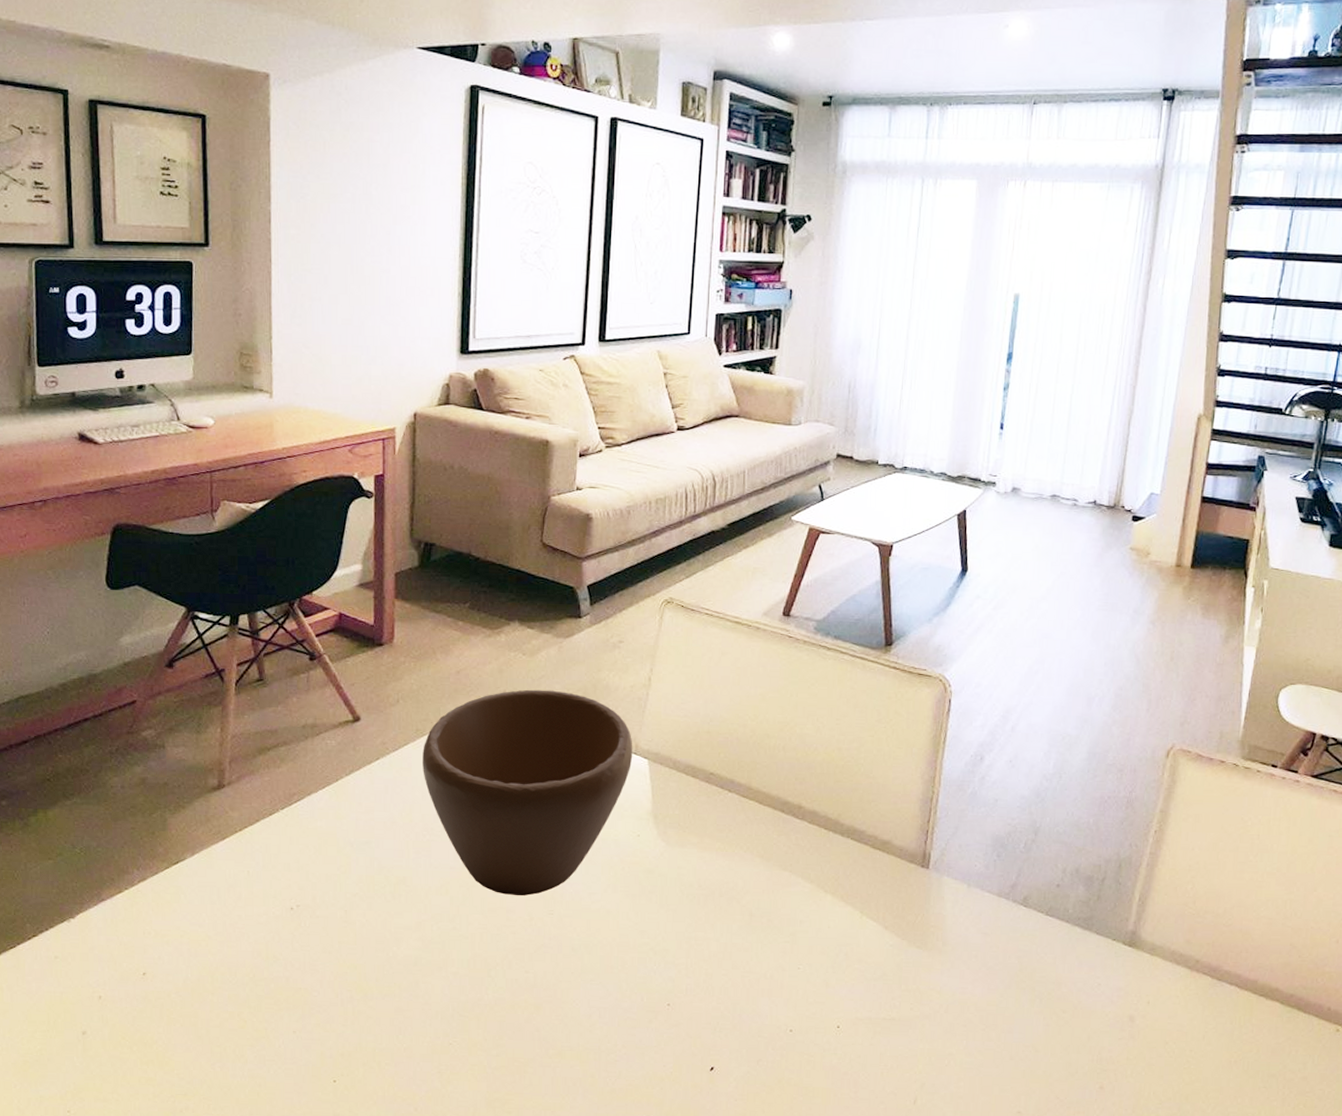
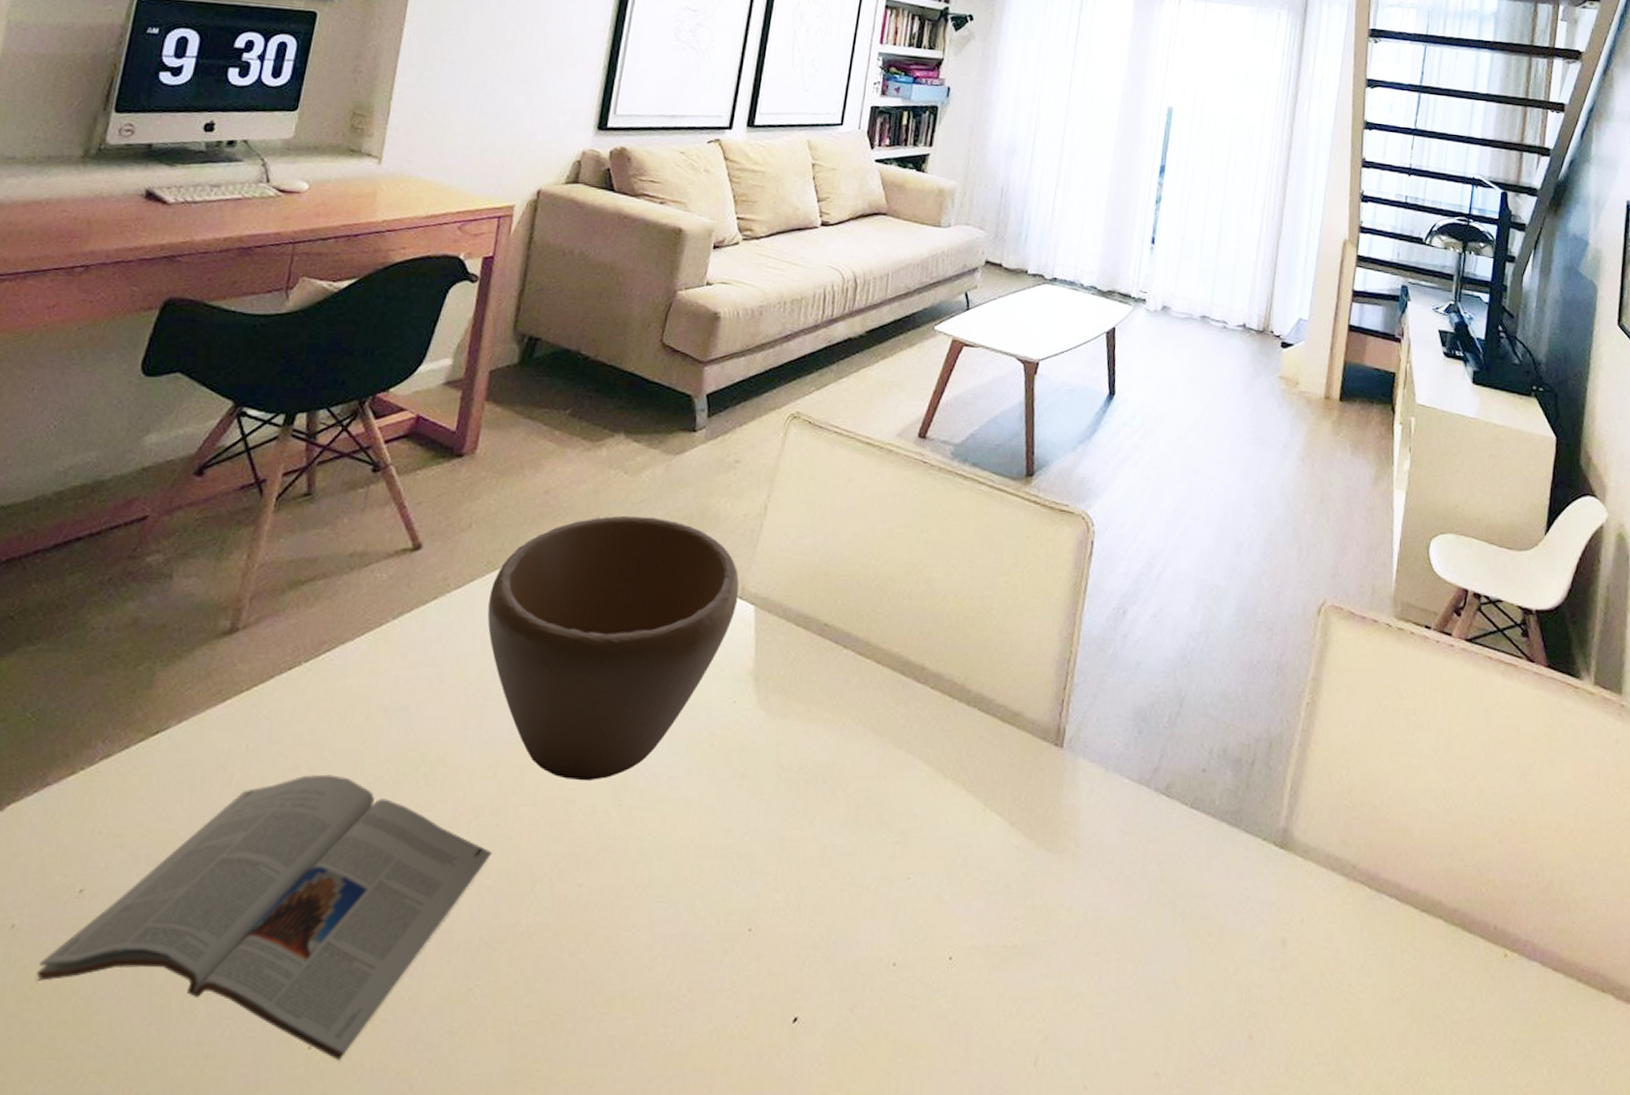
magazine: none [124,892,453,1090] -> present [36,774,492,1060]

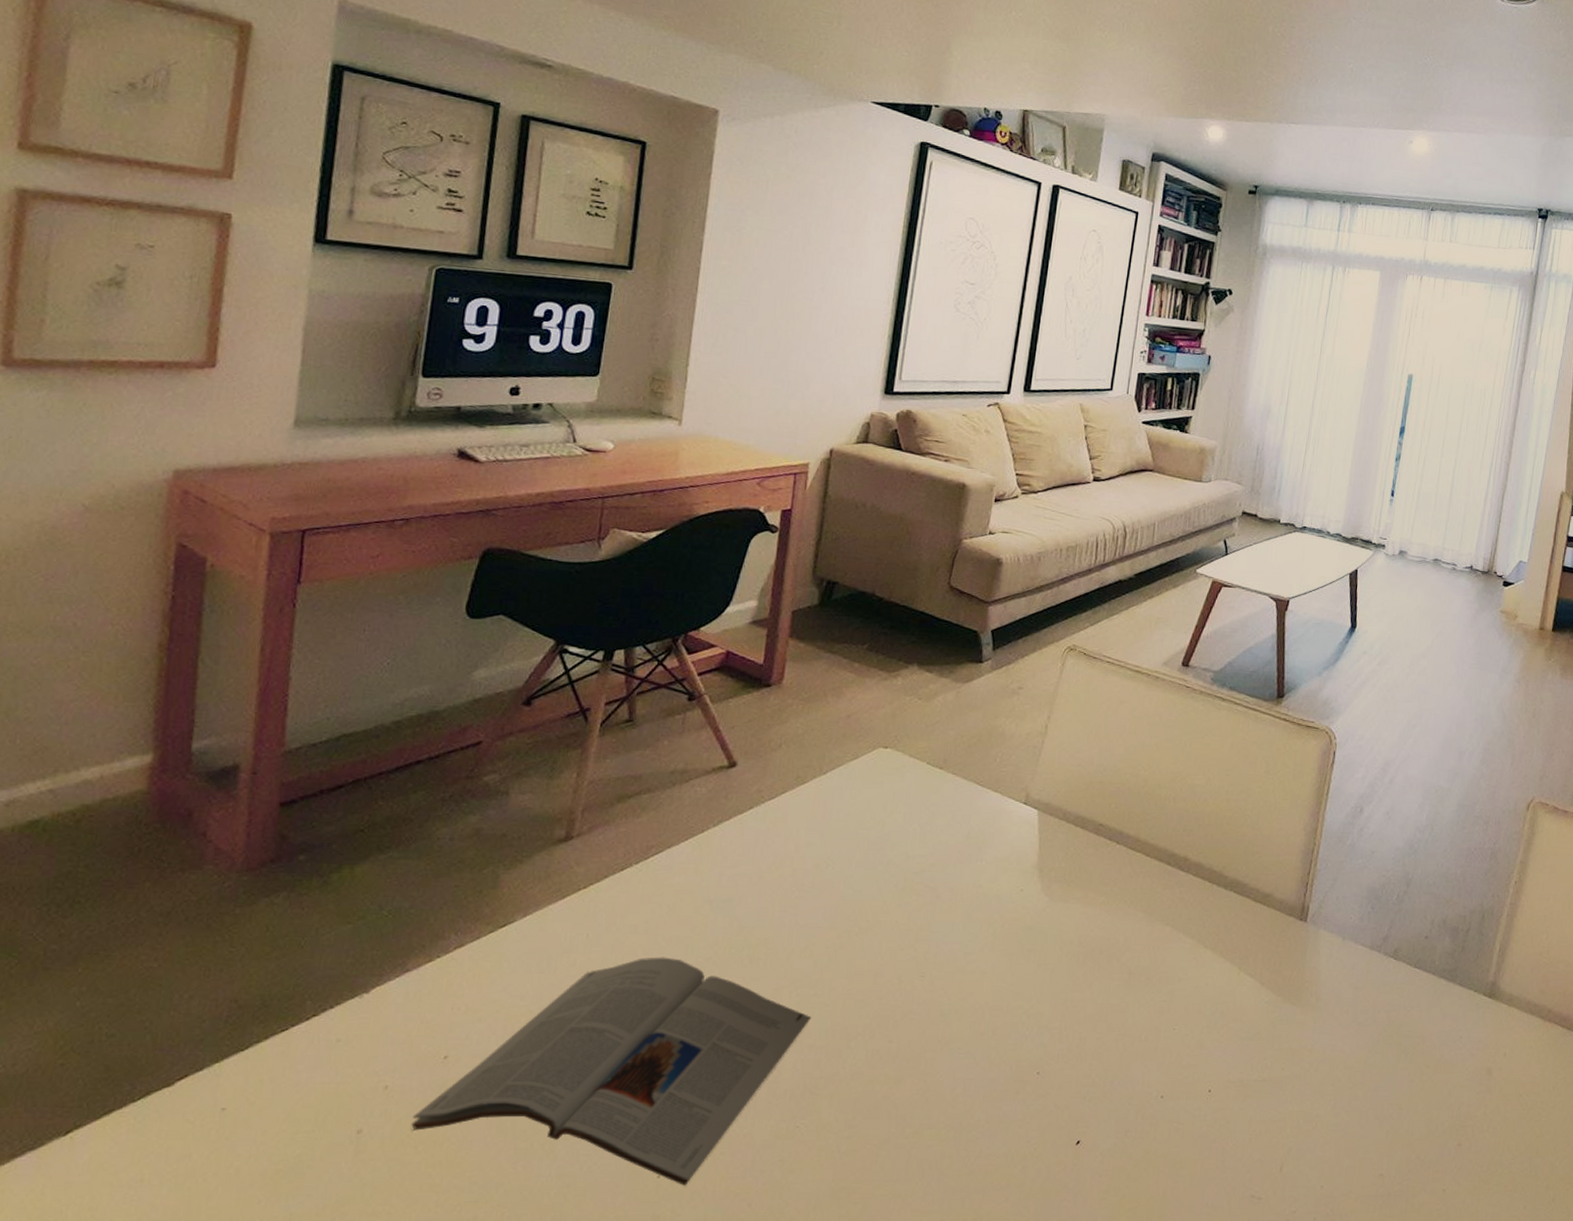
bowl: present [487,515,740,781] -> none [799,735,1024,958]

